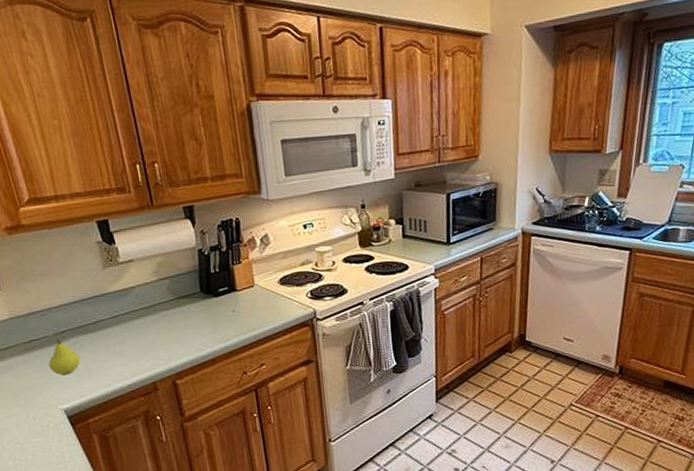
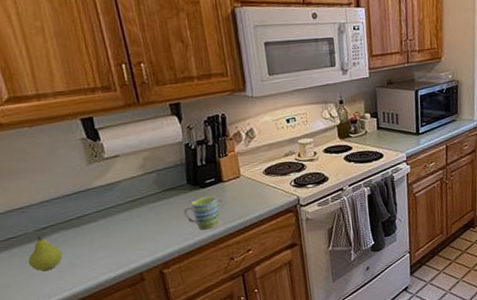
mug: none [196,305,232,341] -> present [183,196,219,230]

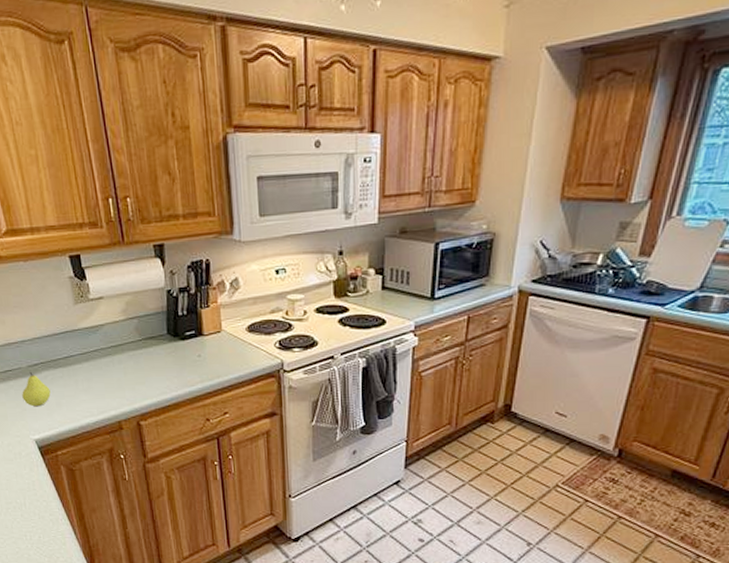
mug: present [183,196,219,230] -> none [162,350,198,386]

